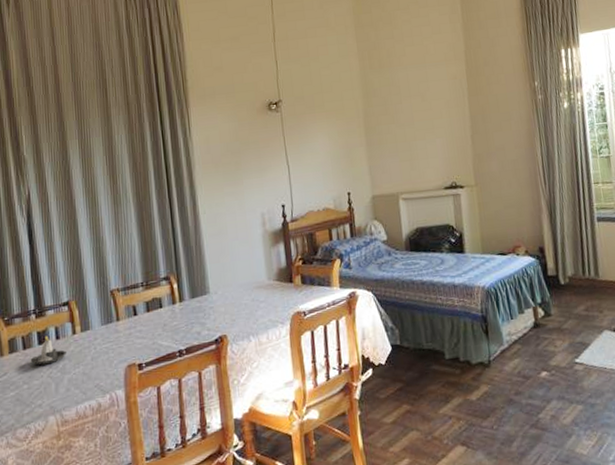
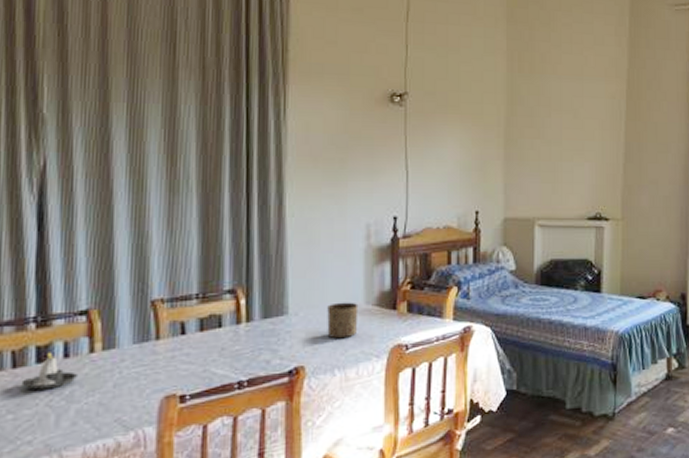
cup: none [239,279,264,311] -> present [327,302,359,339]

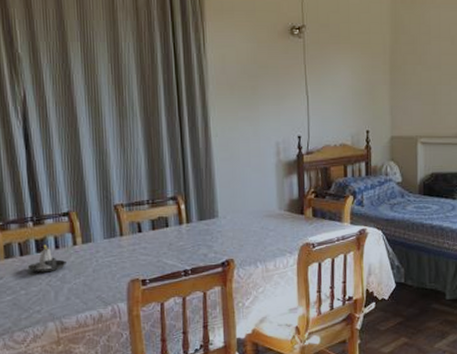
cup: present [327,302,359,339] -> none [249,208,274,238]

